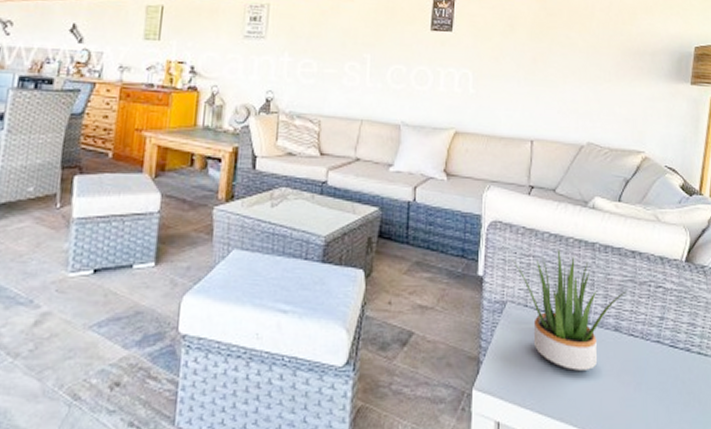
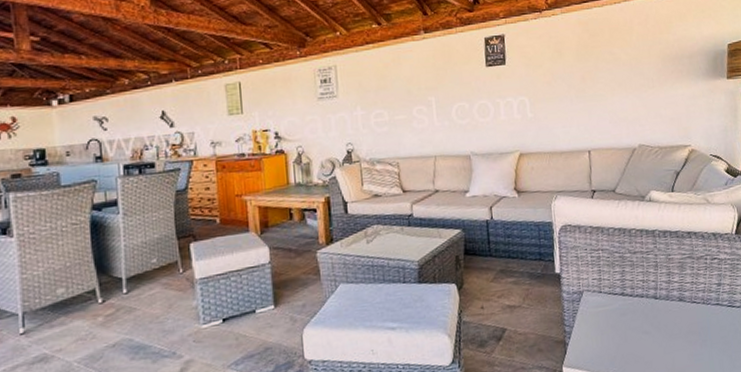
potted plant: present [511,250,628,372] -> none [582,241,687,340]

